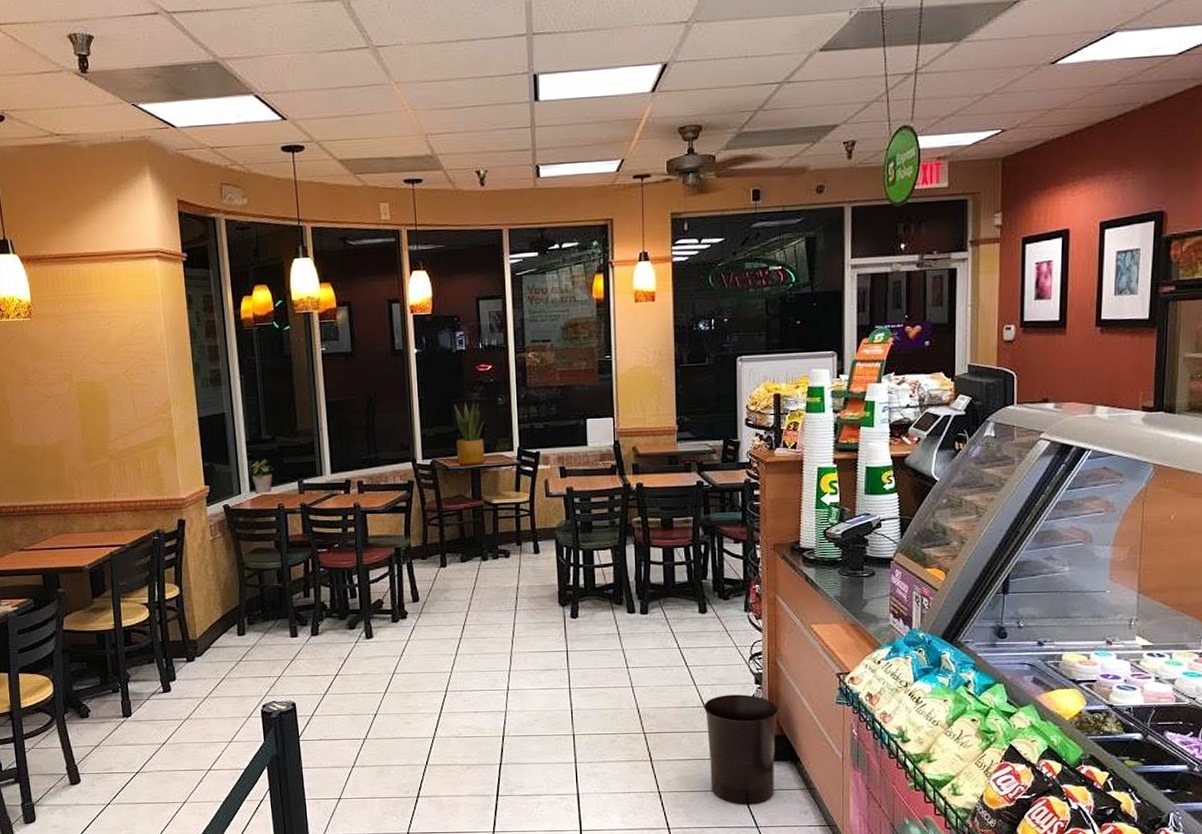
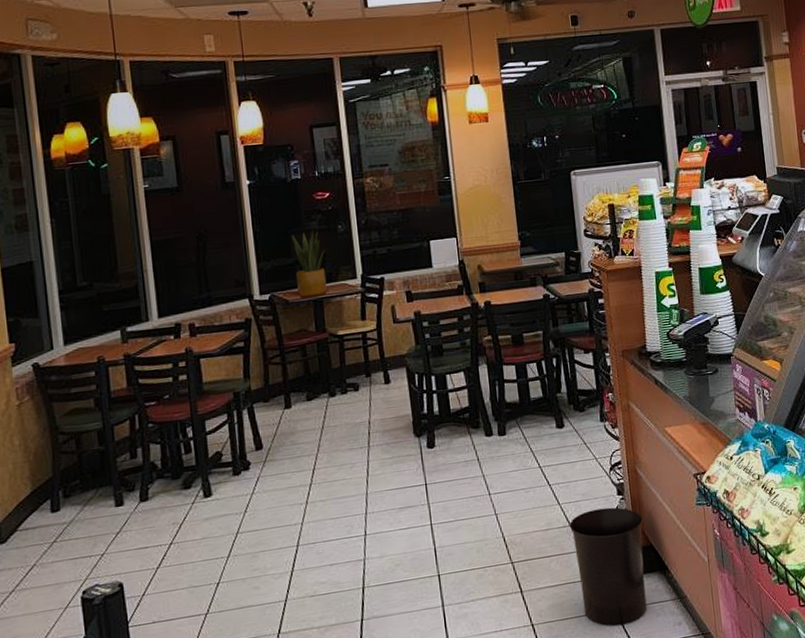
potted plant: present [249,458,274,493] -> none [63,308,92,347]

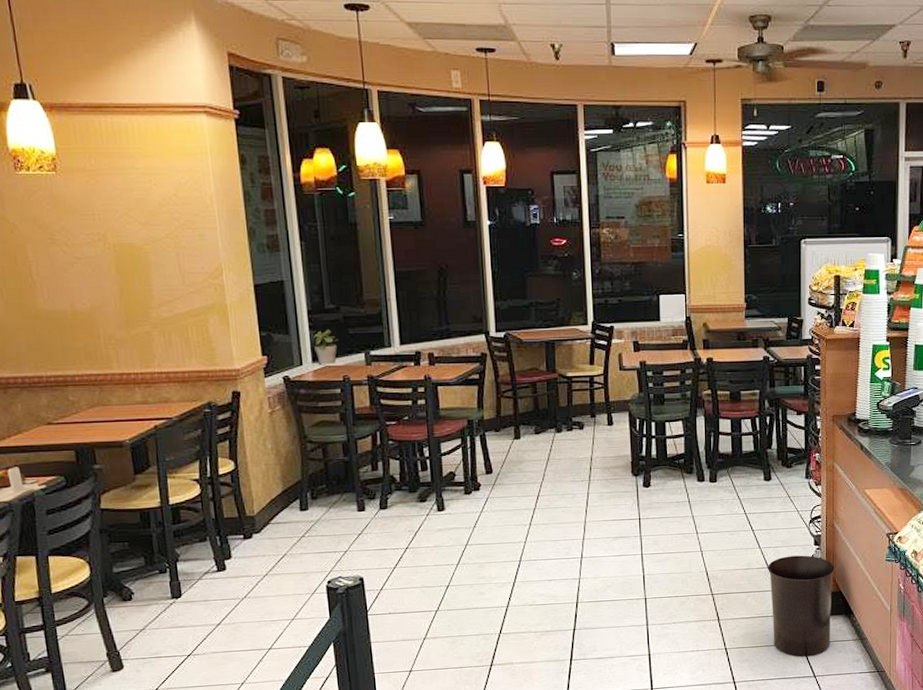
potted plant: none [63,308,92,347] -> present [311,329,338,365]
planter: present [291,230,327,300] -> none [528,274,559,340]

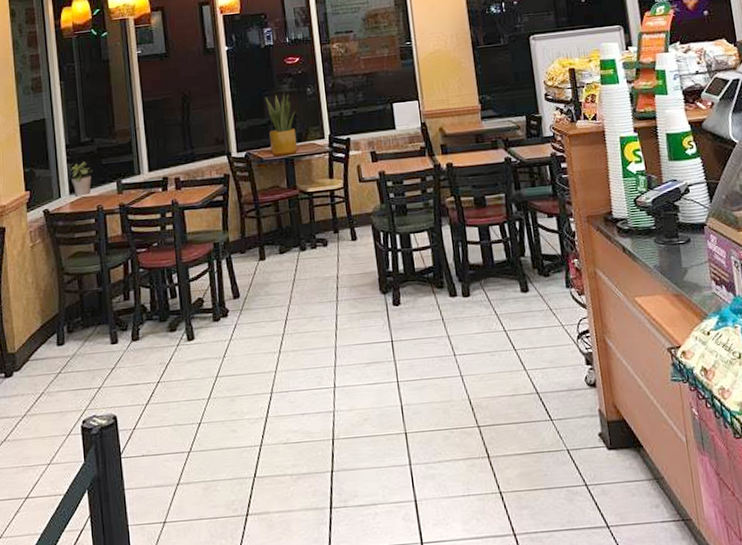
planter: none [528,274,559,340] -> present [265,92,298,158]
waste bin: present [768,555,835,656] -> none [537,377,621,501]

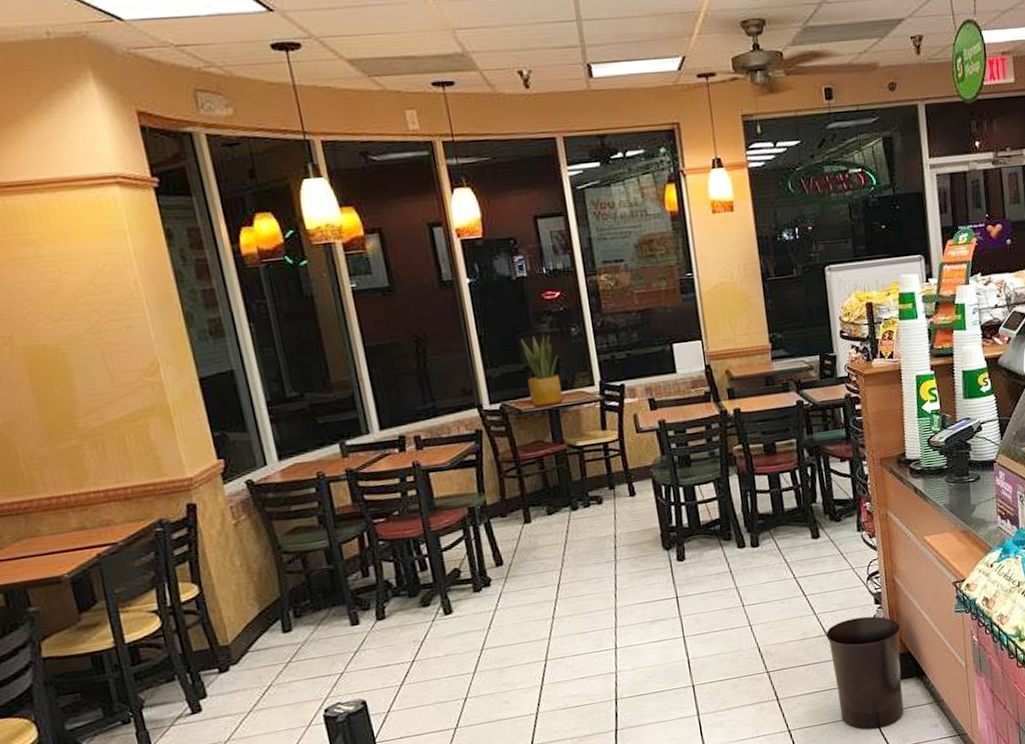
potted plant: present [69,161,93,196] -> none [274,420,307,463]
waste bin: none [537,377,621,501] -> present [826,616,904,730]

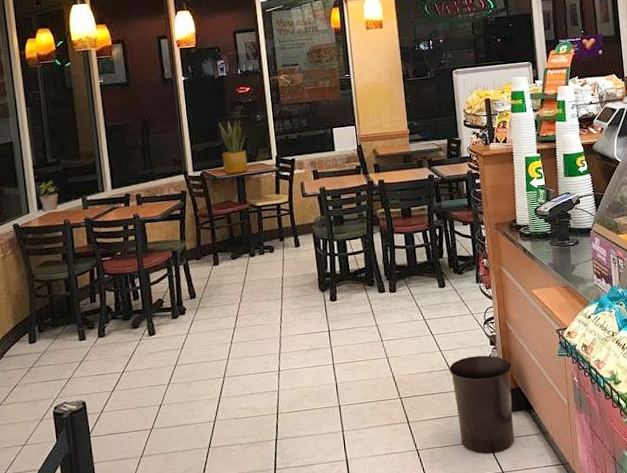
potted plant: none [274,420,307,463] -> present [37,180,59,212]

